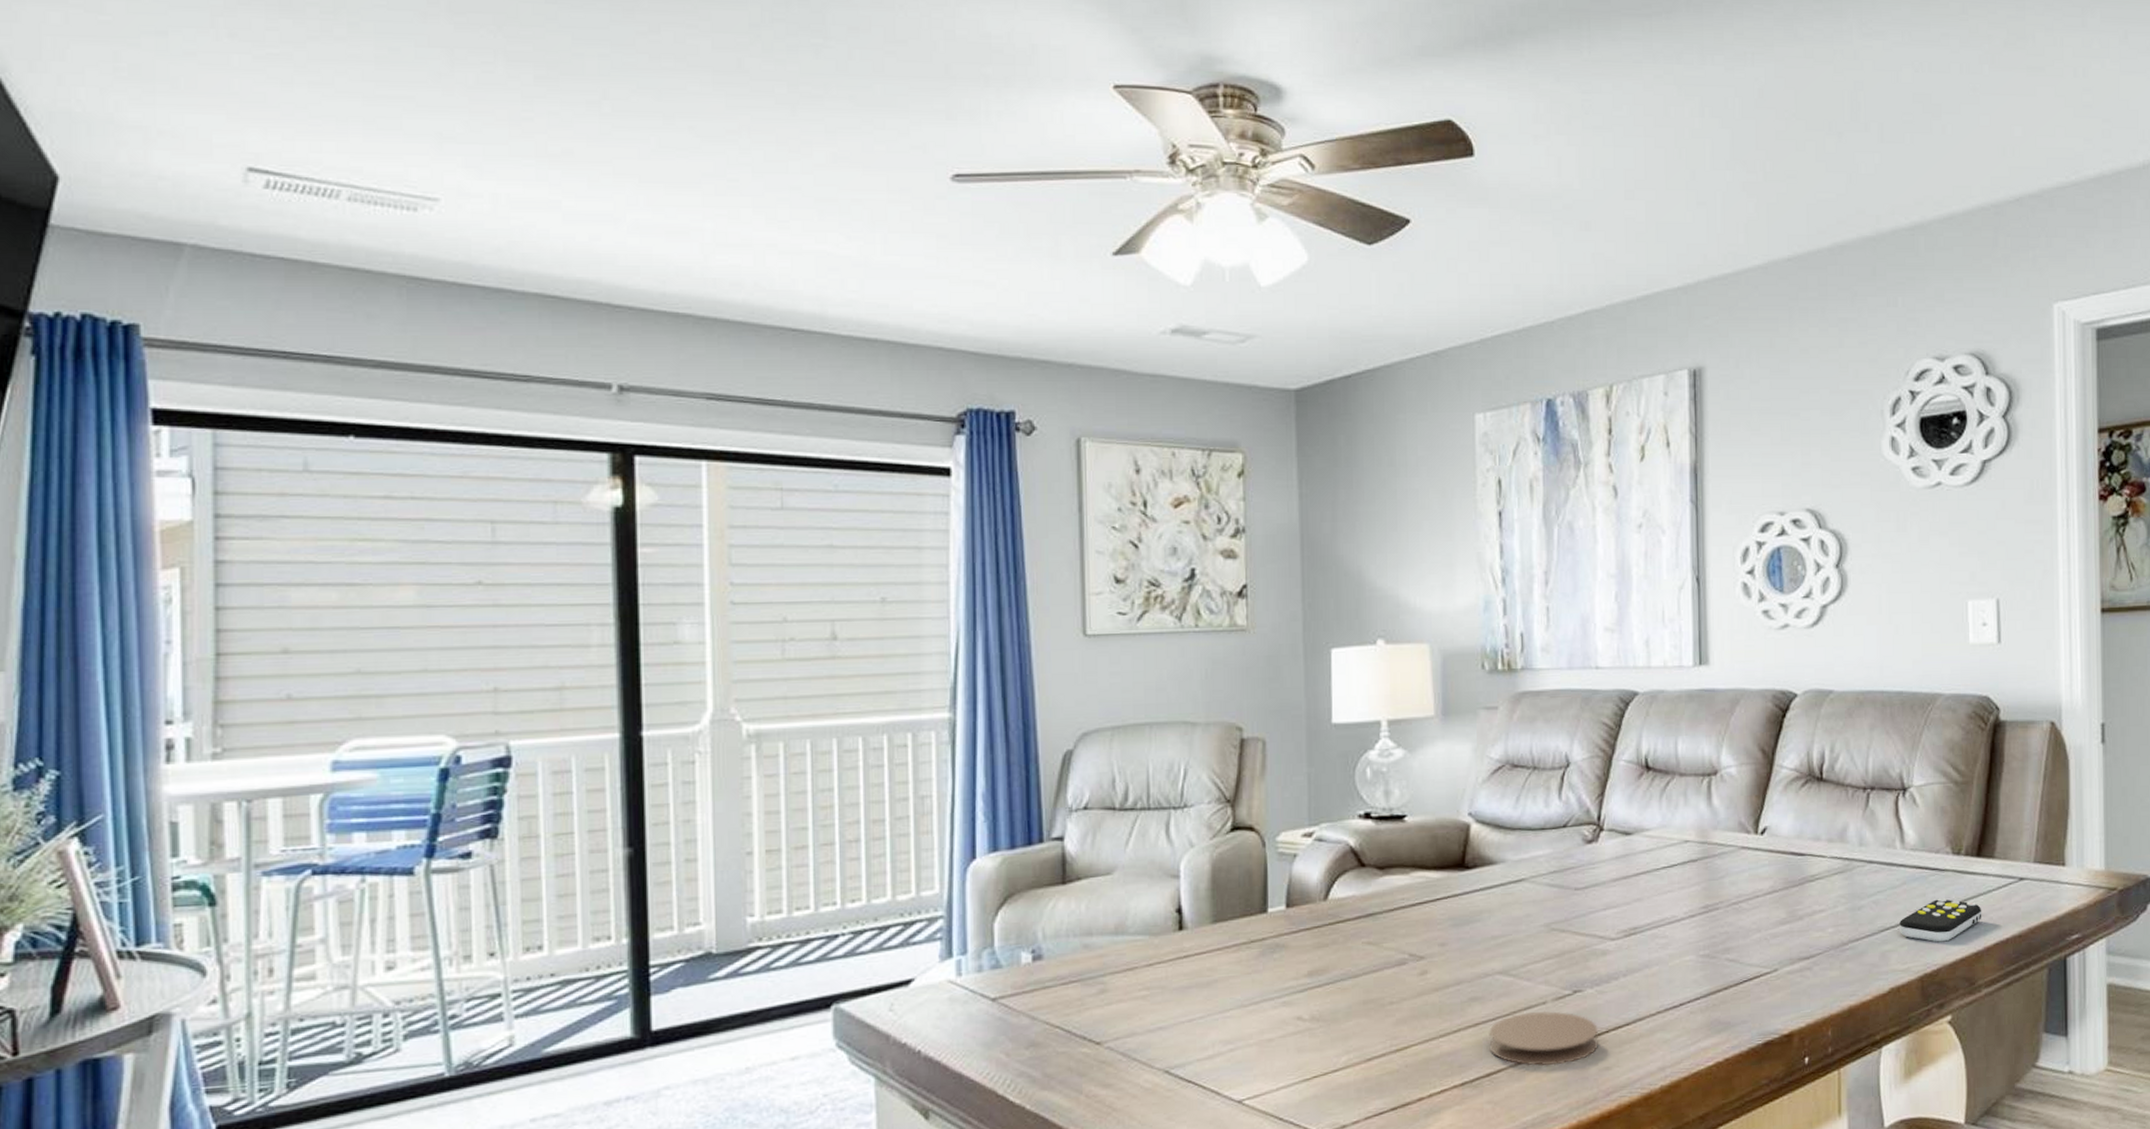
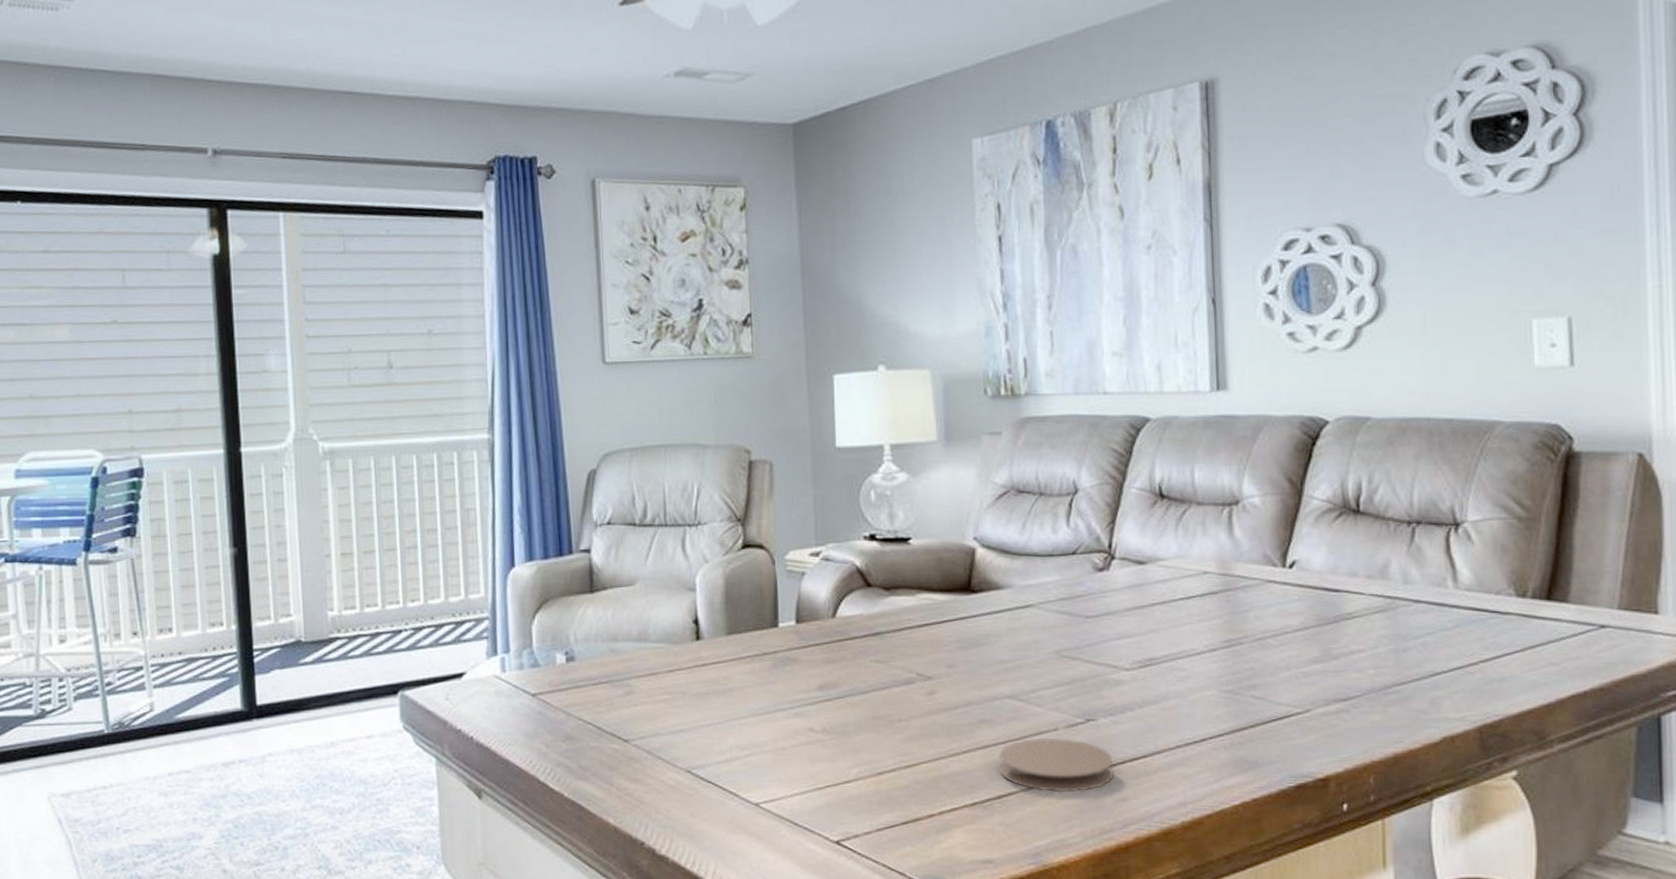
remote control: present [1900,897,1982,942] -> none [1453,643,1554,691]

